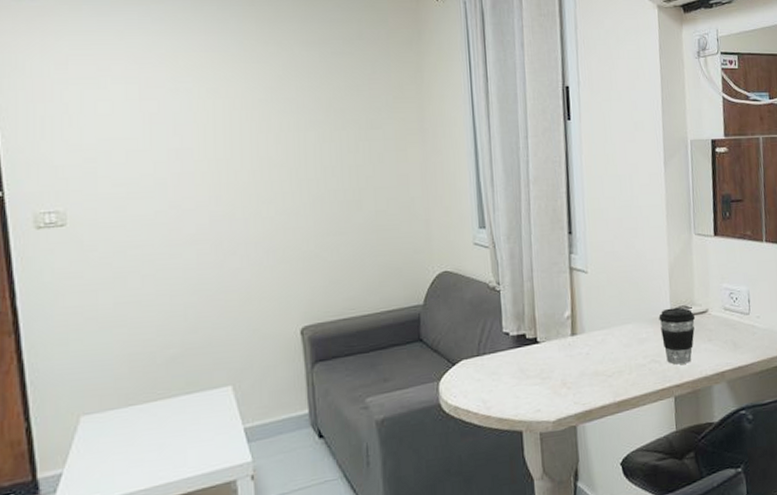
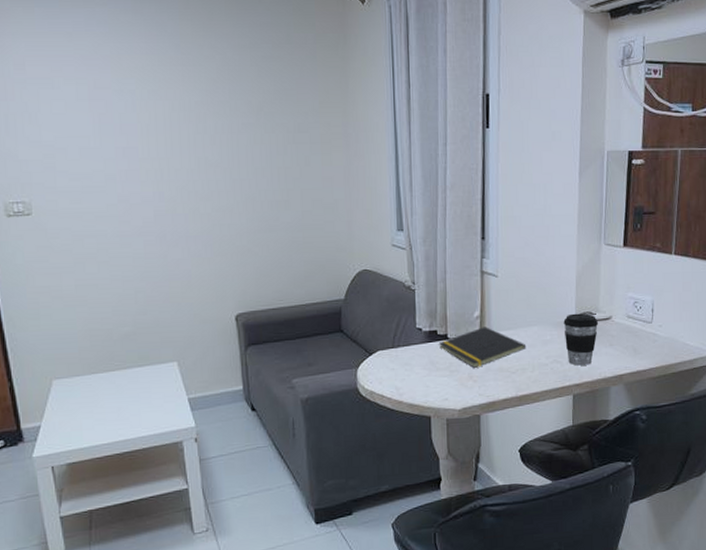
notepad: none [527,327,622,373] -> present [438,327,527,368]

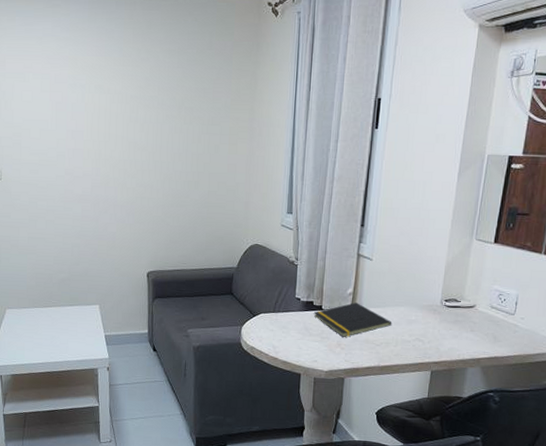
coffee cup: present [563,313,599,366] -> none [428,299,463,346]

